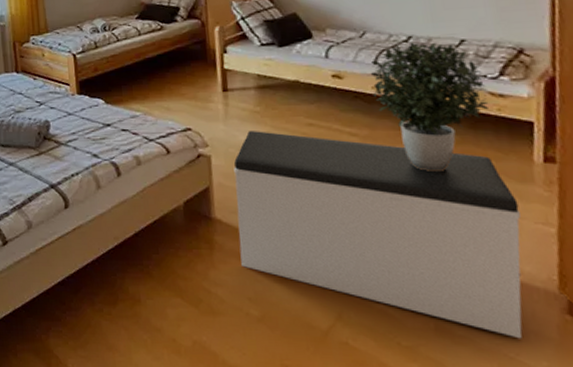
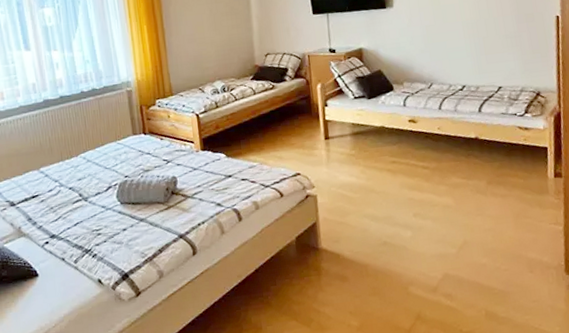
bench: present [234,131,523,339] -> none [335,170,543,313]
potted plant: present [370,42,489,173] -> none [436,90,518,193]

